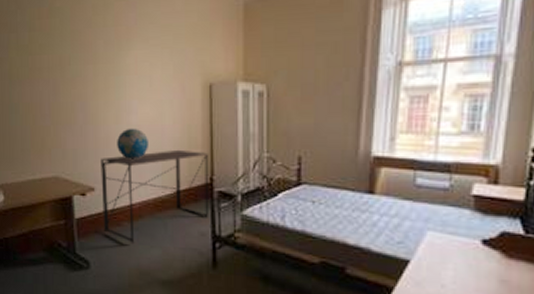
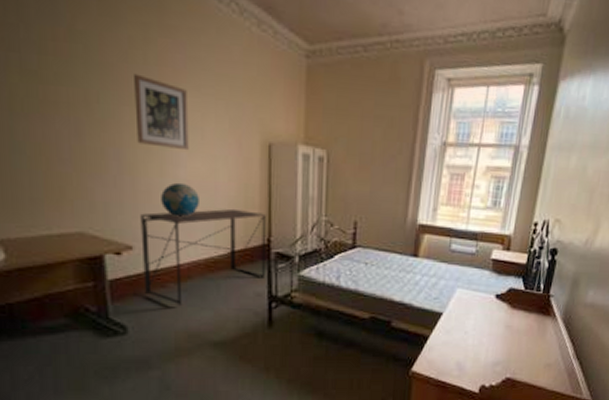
wall art: none [96,36,139,98] -> present [134,73,189,151]

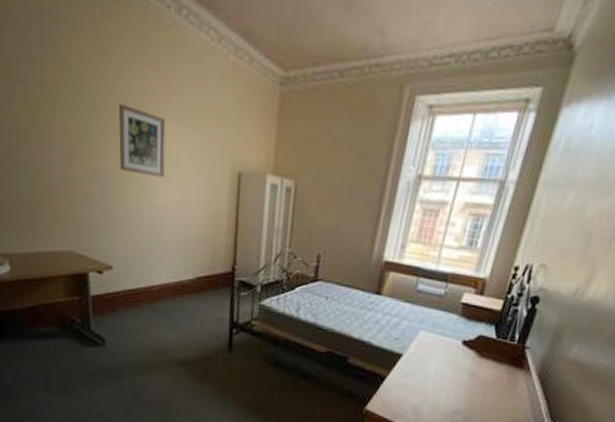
desk: present [140,208,266,305] -> none [119,235,232,324]
globe: present [161,182,199,217] -> none [138,208,172,242]

